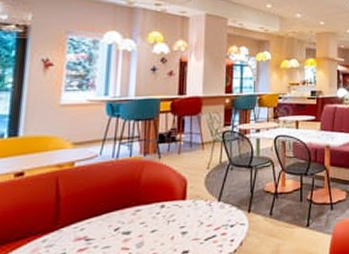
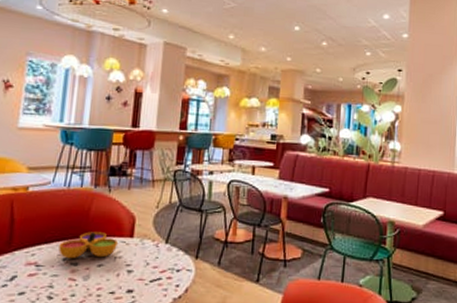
decorative bowl: none [109,198,170,229] -> present [58,232,118,259]

